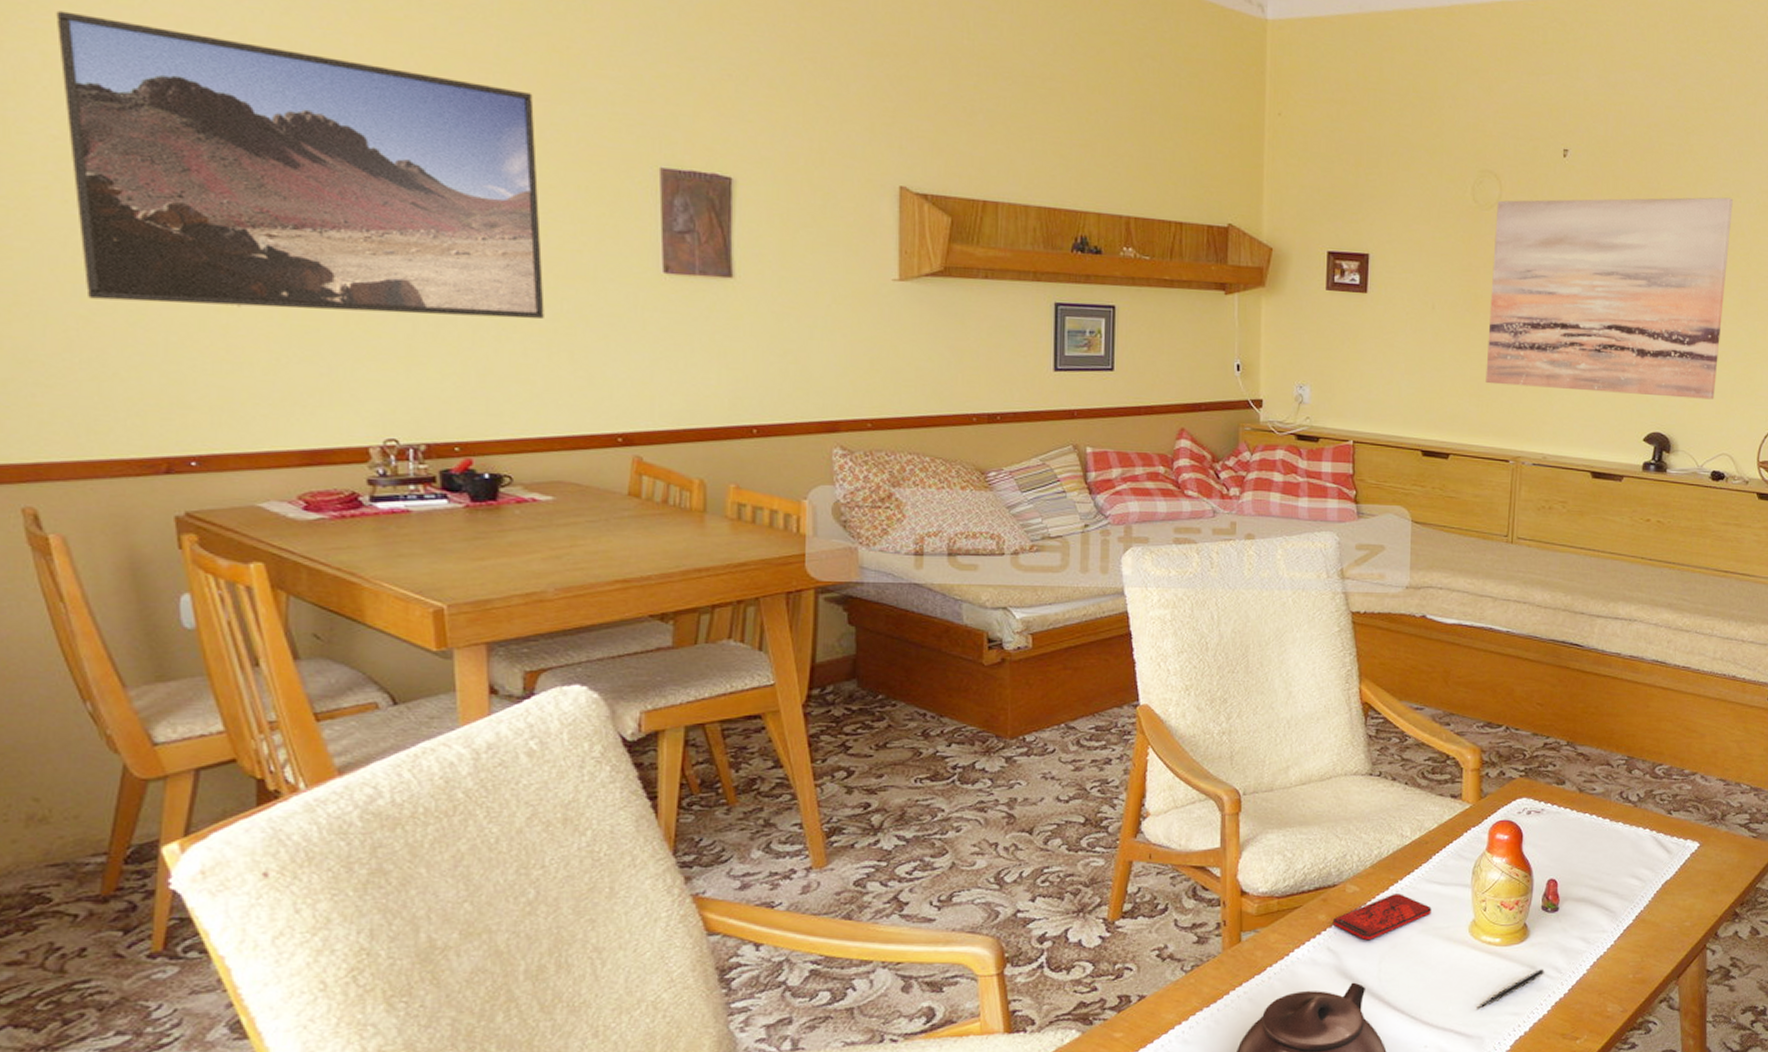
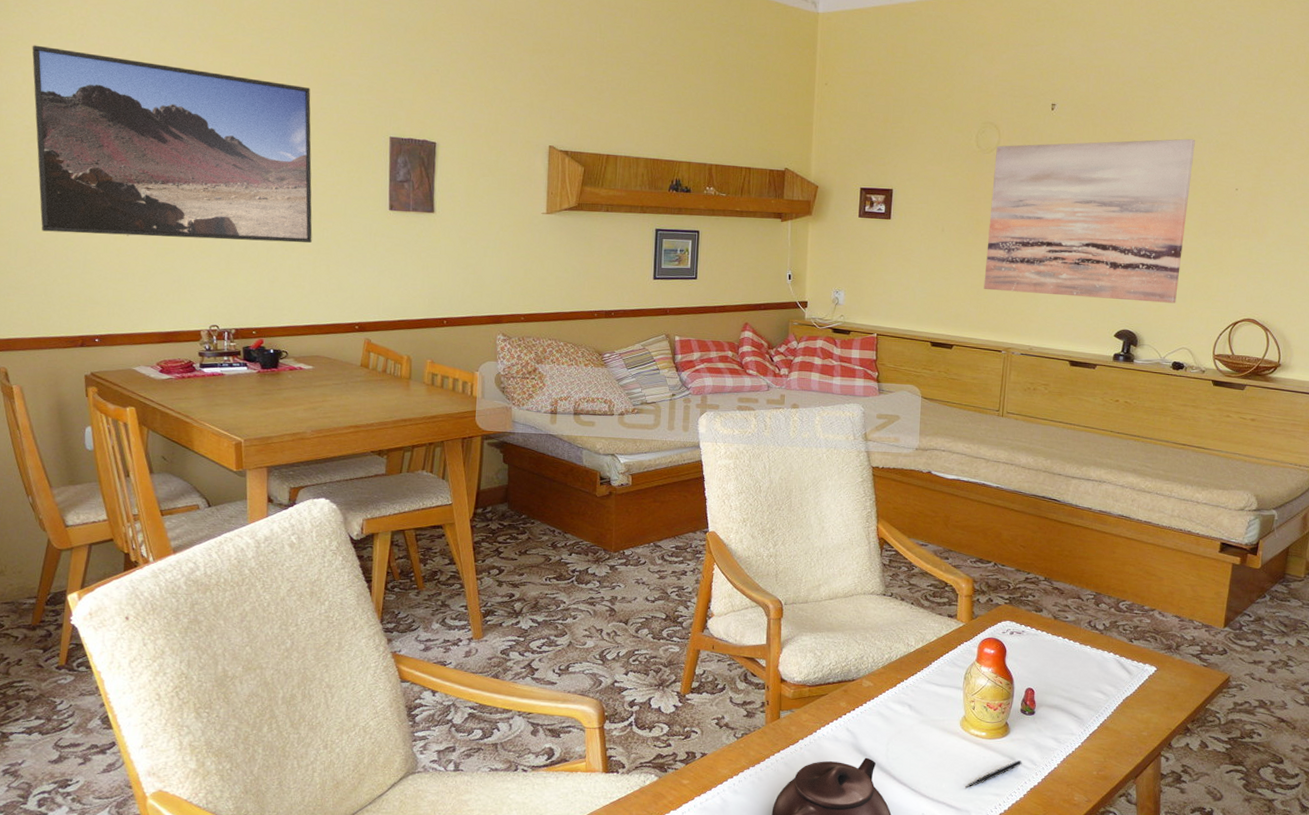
smartphone: present [1332,894,1432,941] -> none [851,690,930,726]

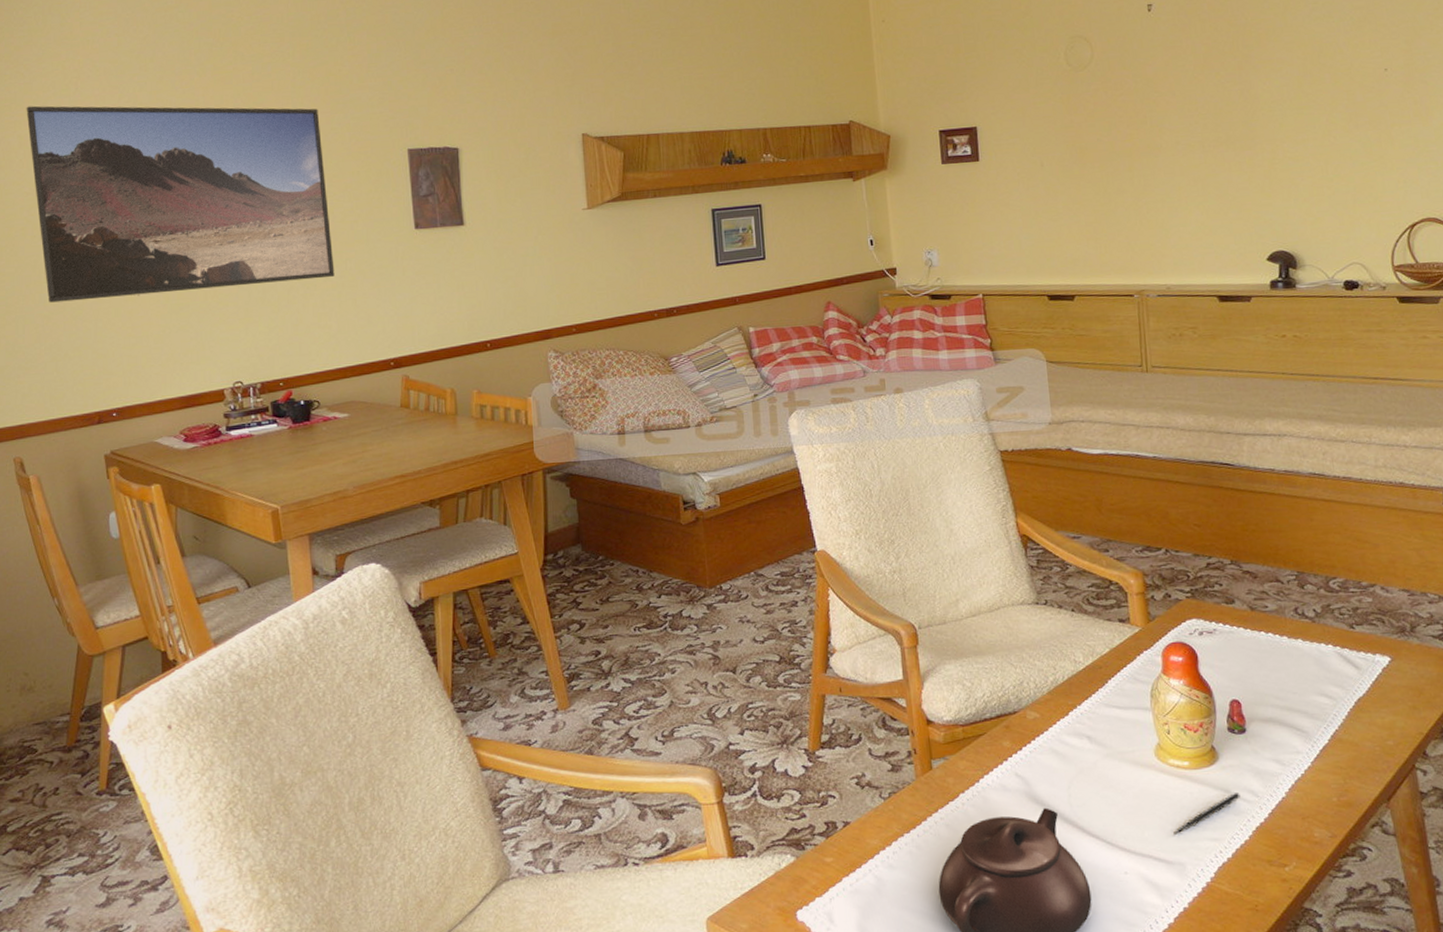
wall art: present [984,138,1195,303] -> none [1090,20,1336,227]

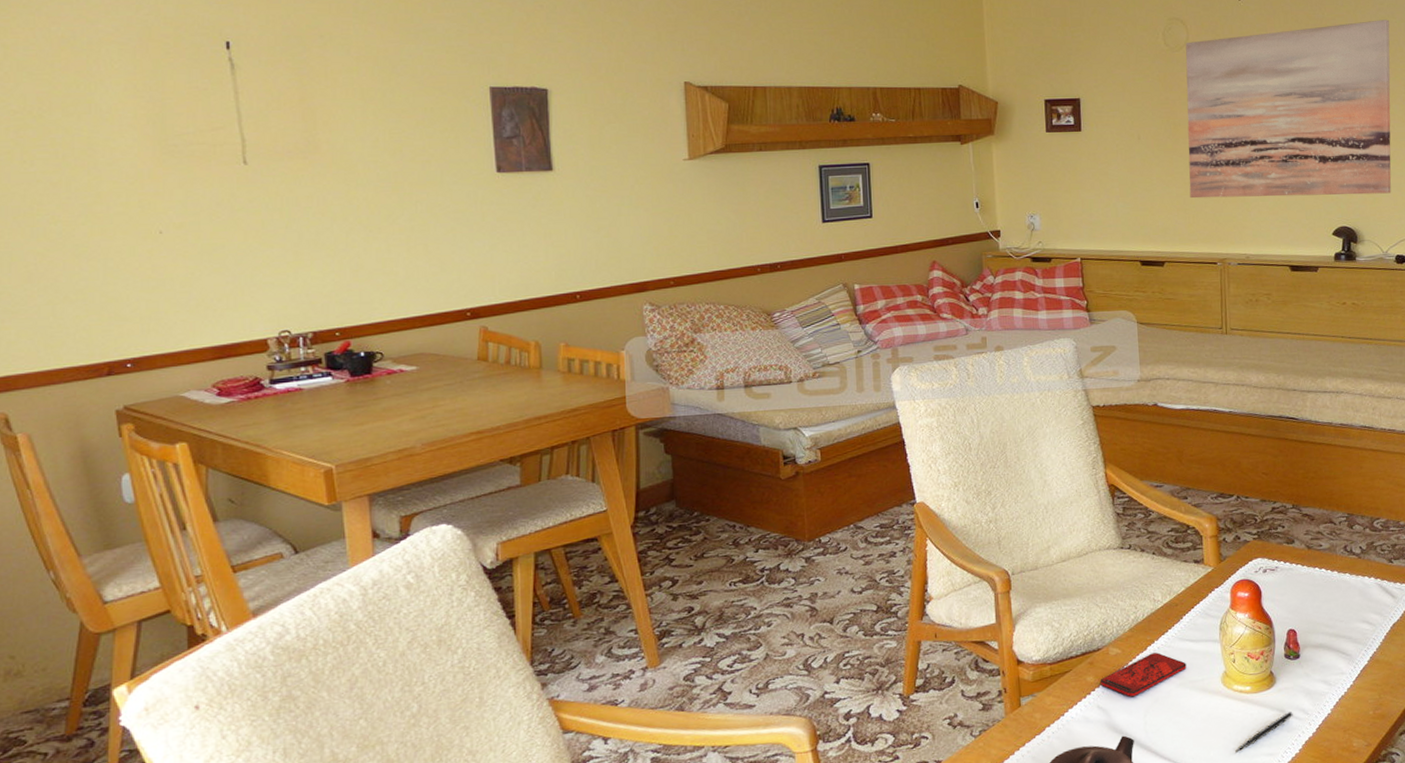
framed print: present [26,105,335,303] -> none [13,11,403,238]
smartphone: none [1017,719,1114,766] -> present [1100,652,1187,698]
wall art: none [1090,20,1336,227] -> present [1185,20,1392,199]

